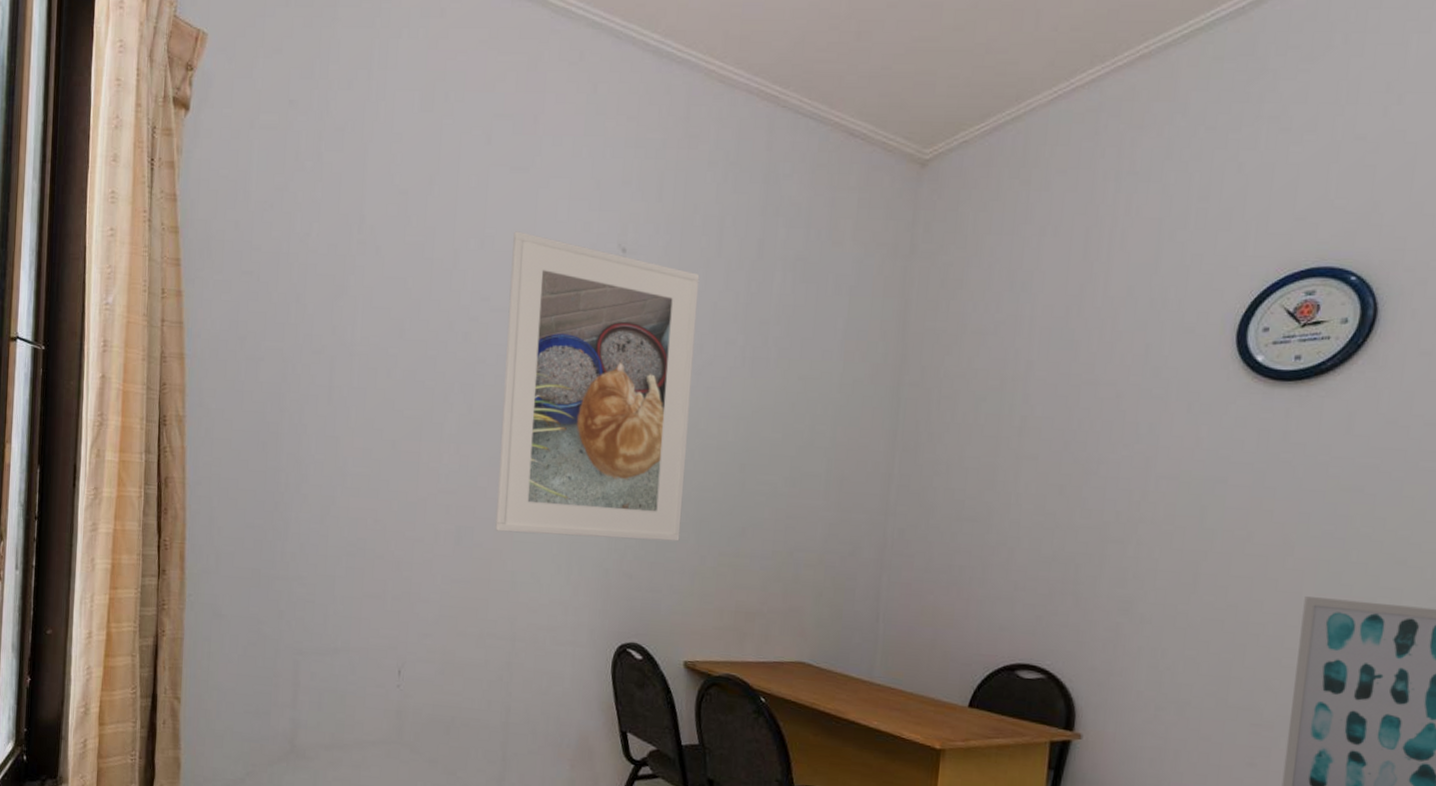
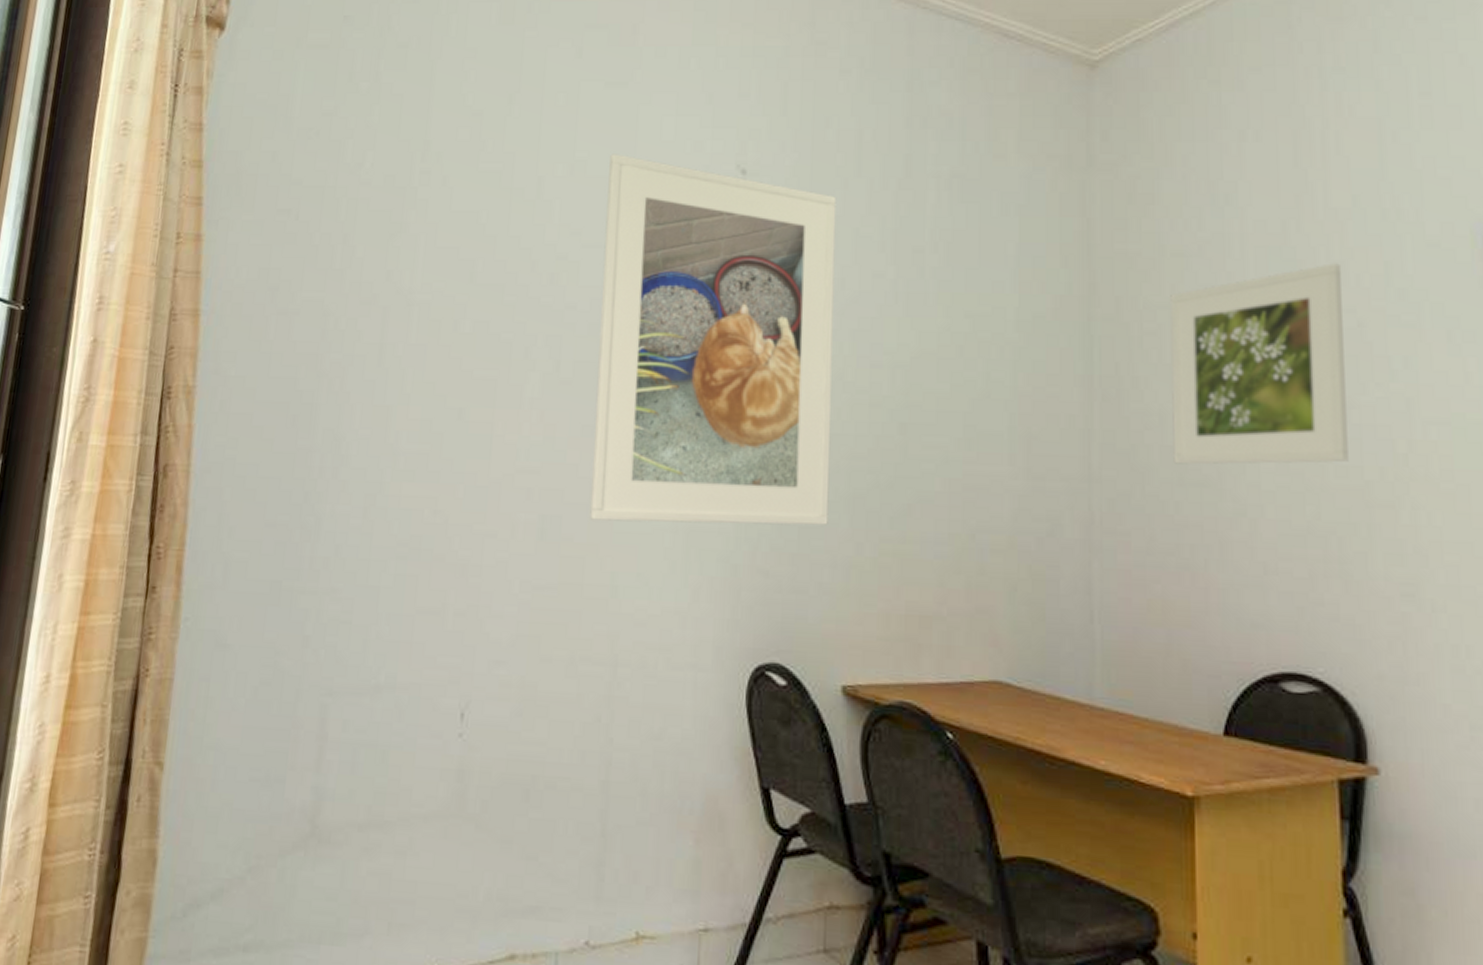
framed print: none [954,344,1110,507] -> present [1170,263,1349,465]

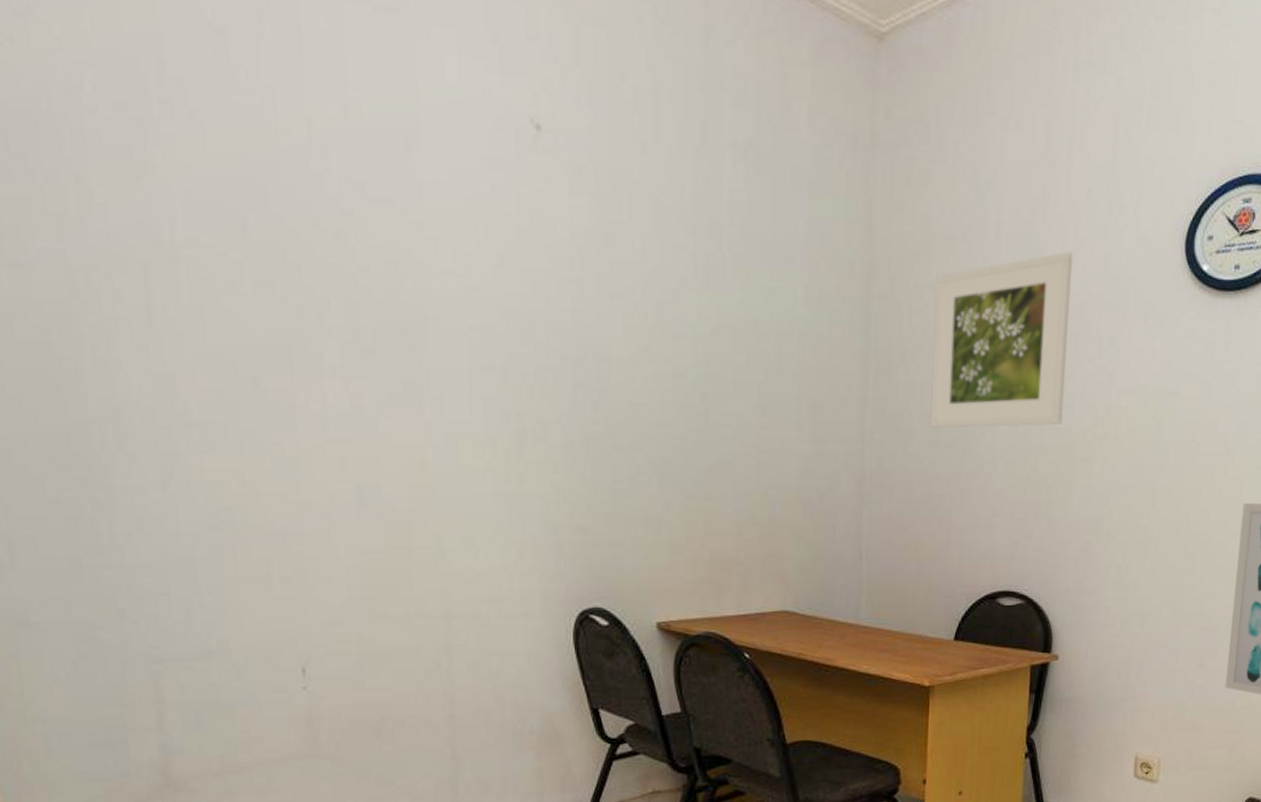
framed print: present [590,154,837,525] -> none [388,95,640,488]

